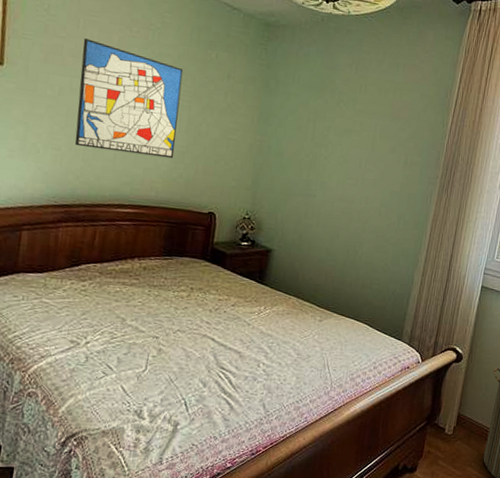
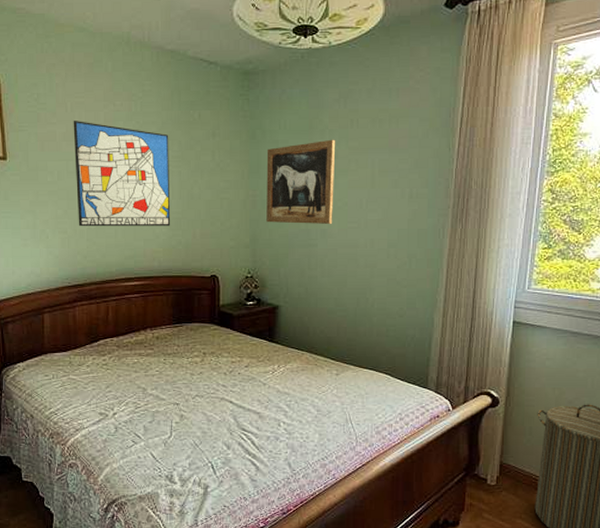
wall art: none [270,98,344,178] -> present [266,139,336,224]

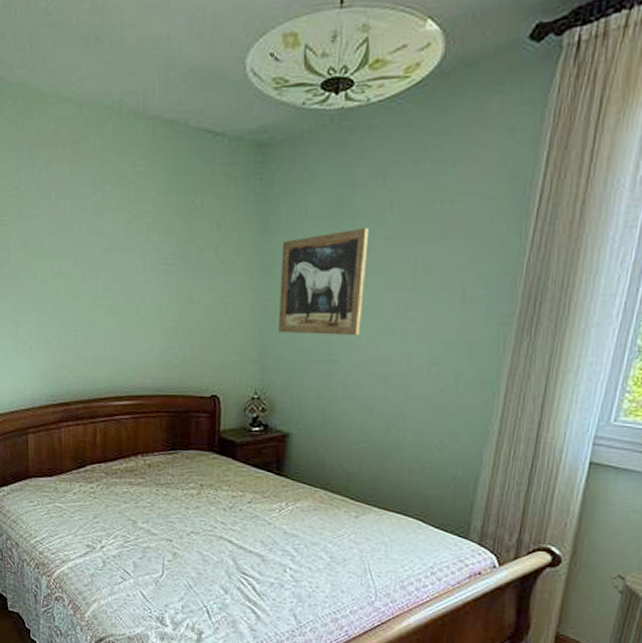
wall art: present [73,121,171,227] -> none [57,212,166,337]

